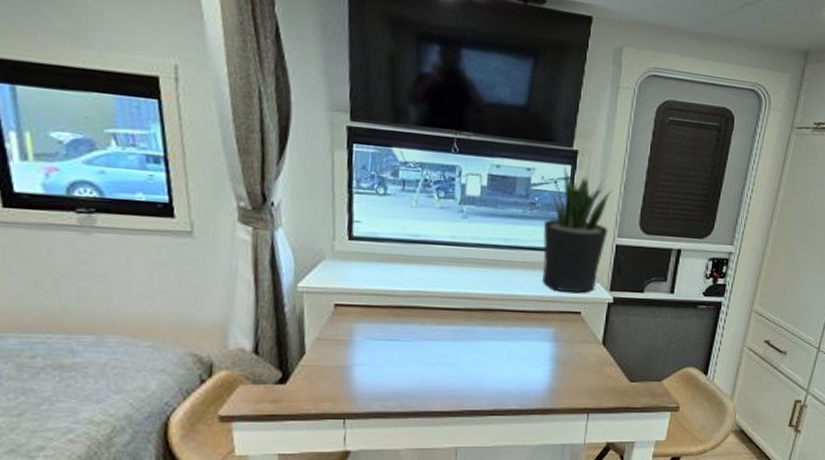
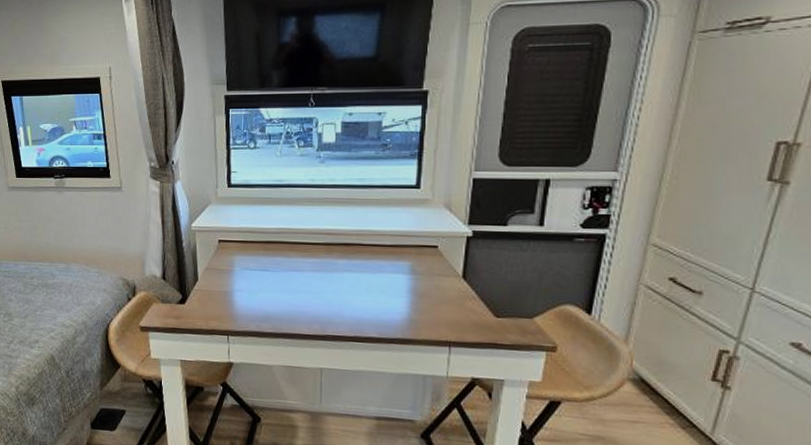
planter: present [542,166,612,294] -> none [396,106,467,228]

